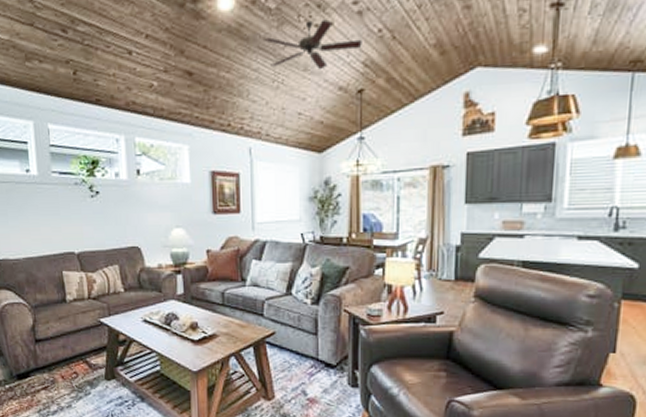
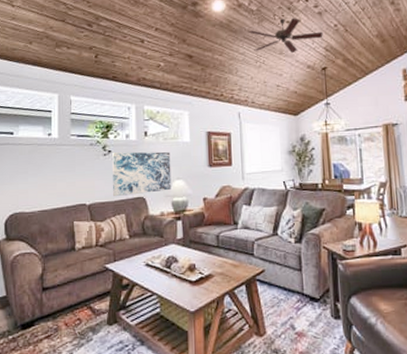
wall art: none [101,193,170,246] -> present [112,151,172,197]

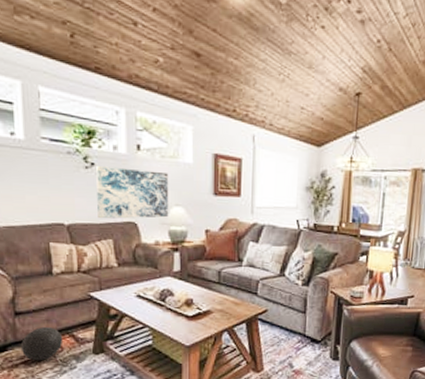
ball: none [45,299,82,335] -> present [20,326,63,361]
ceiling fan: present [248,18,323,54] -> none [273,21,363,70]

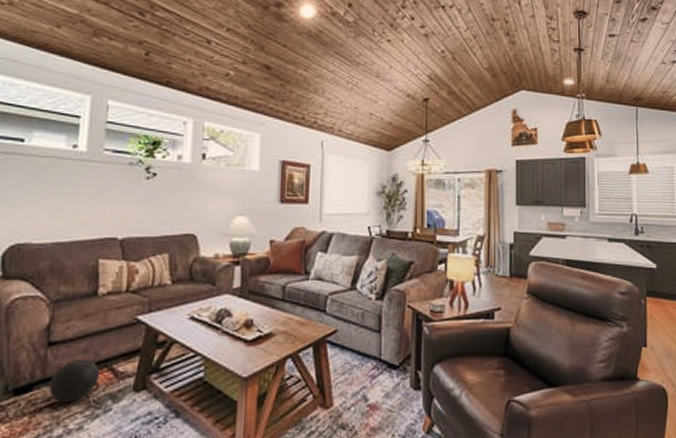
wall art: present [96,166,169,219] -> none [155,176,233,232]

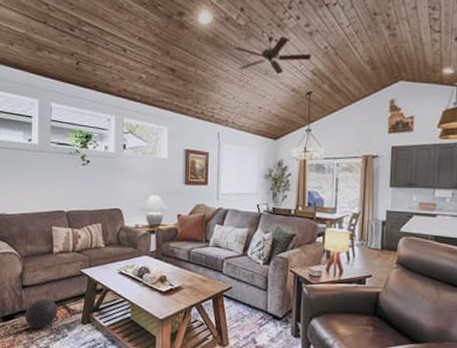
ceiling fan: none [341,36,428,78] -> present [234,36,312,75]

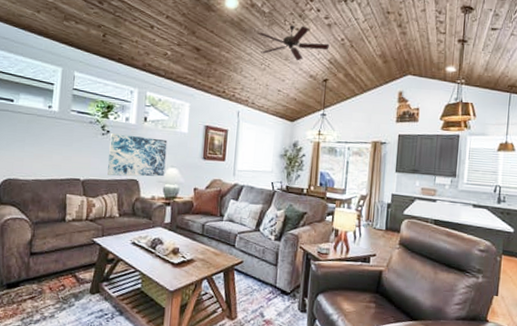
ball: present [24,298,58,329] -> none [30,266,67,298]
wall art: none [90,163,148,207] -> present [107,133,168,177]

